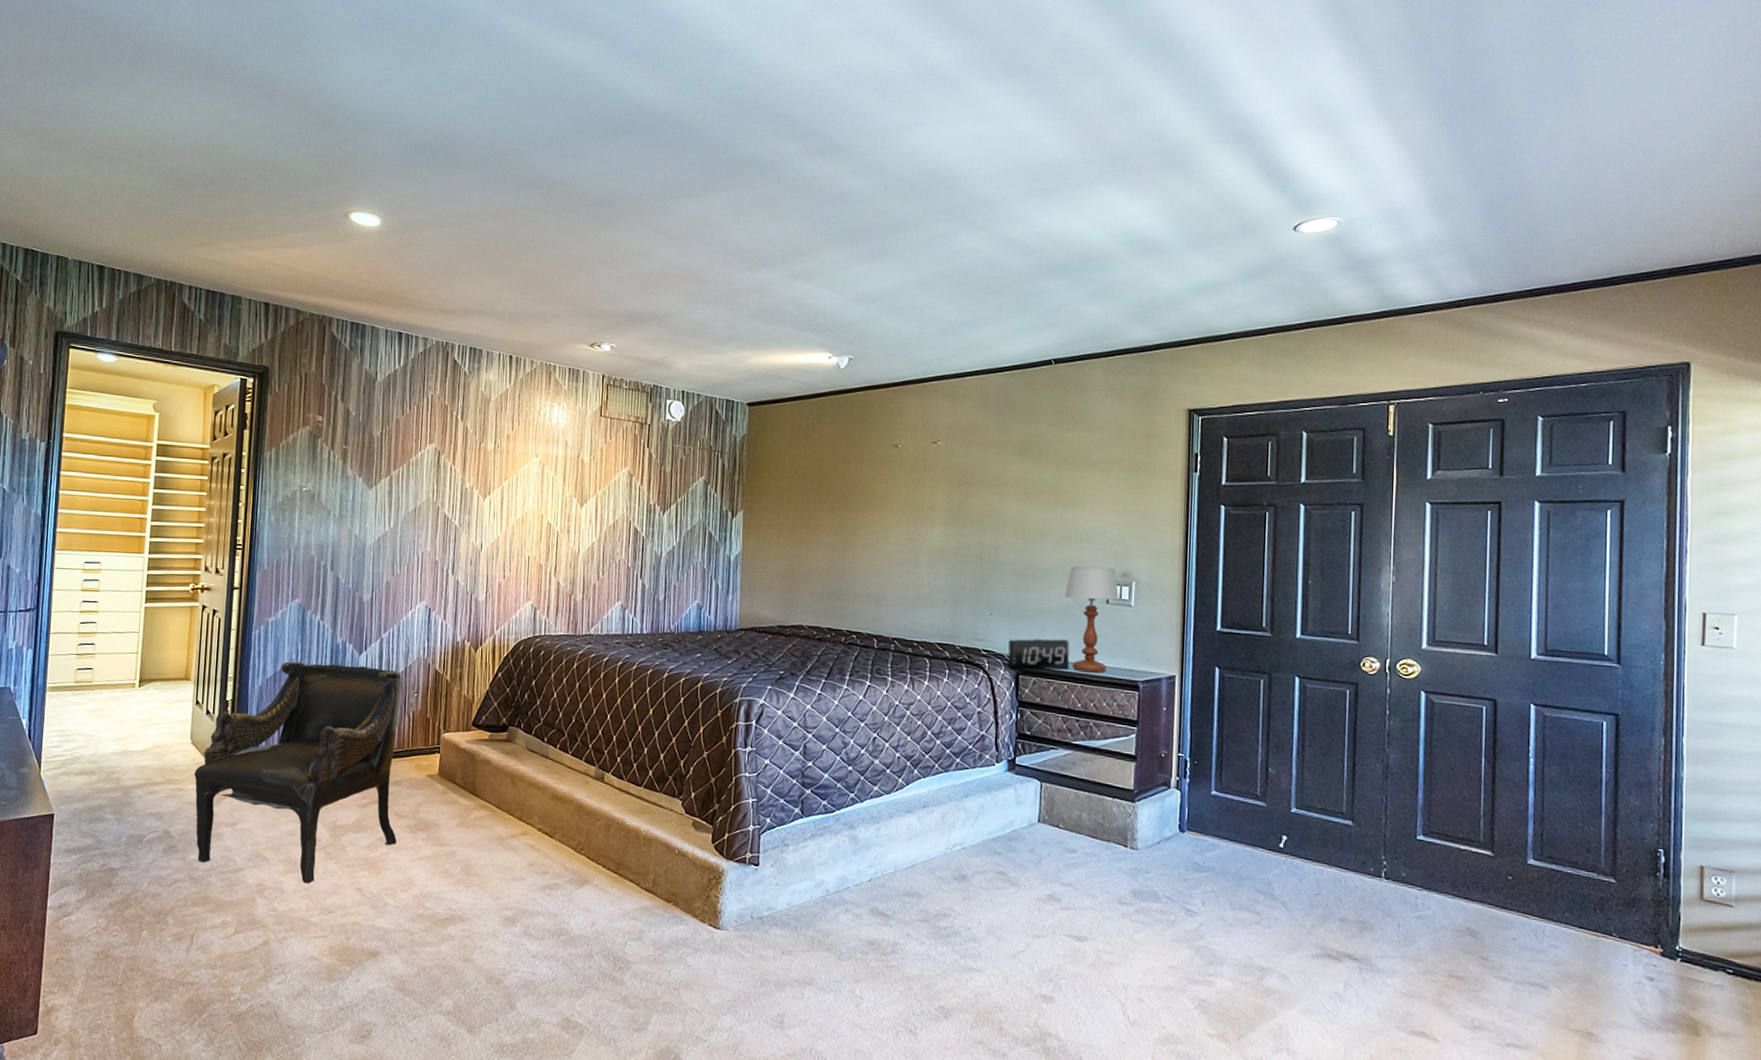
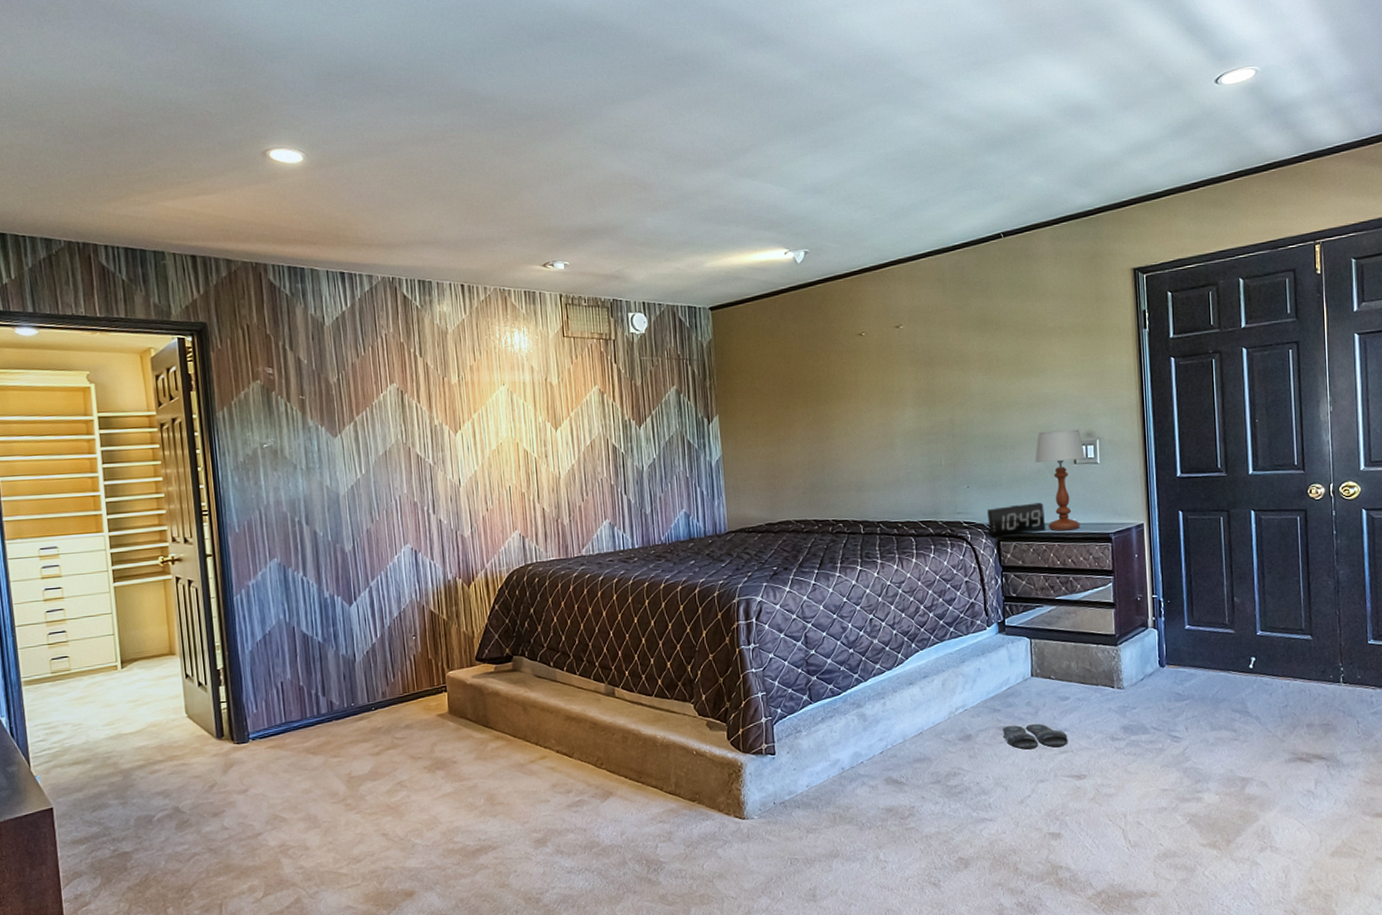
armchair: present [194,661,402,884] -> none [195,616,416,837]
slippers: none [1000,872,1072,903] -> present [1002,723,1068,750]

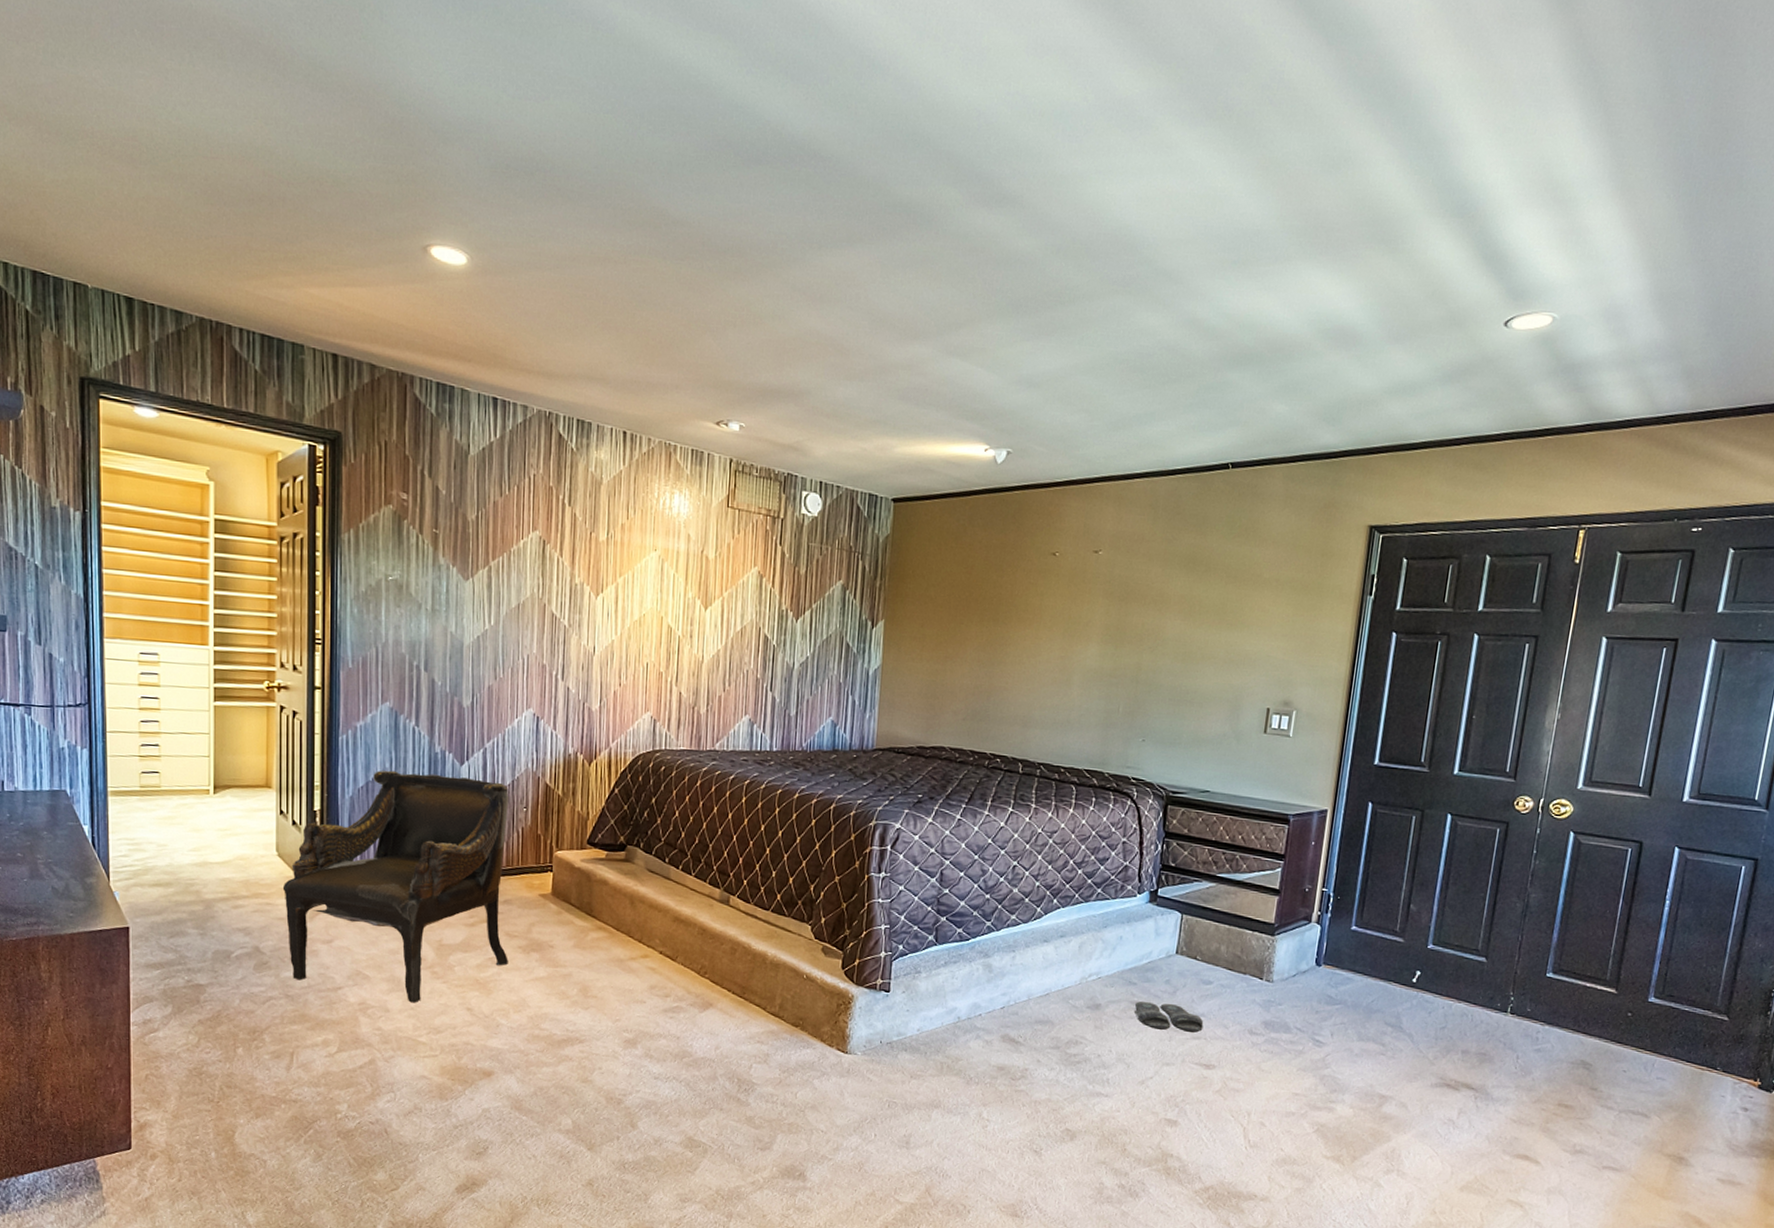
armchair: none [195,616,416,837] -> present [282,770,510,1003]
alarm clock: present [987,502,1045,537] -> none [1157,767,1223,801]
table lamp: present [1035,429,1087,532] -> none [1221,692,1279,806]

